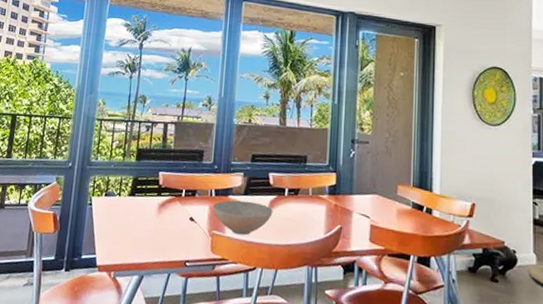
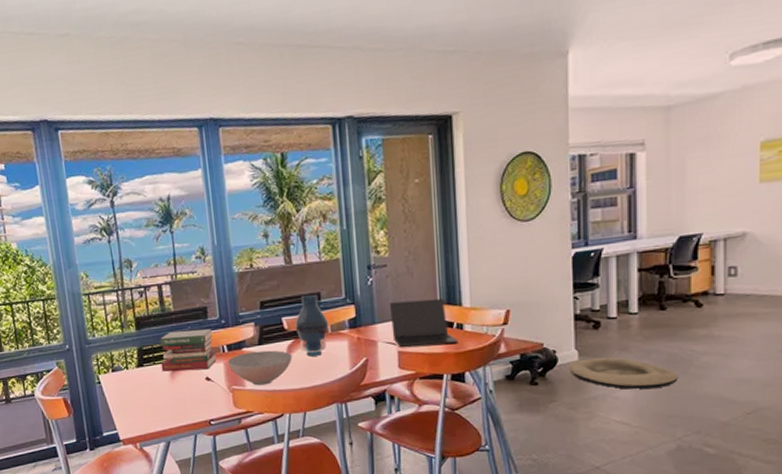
books: none [151,167,205,210] -> present [160,329,217,372]
vase: none [280,156,311,216] -> present [295,294,329,357]
laptop: none [367,177,427,228] -> present [389,298,459,347]

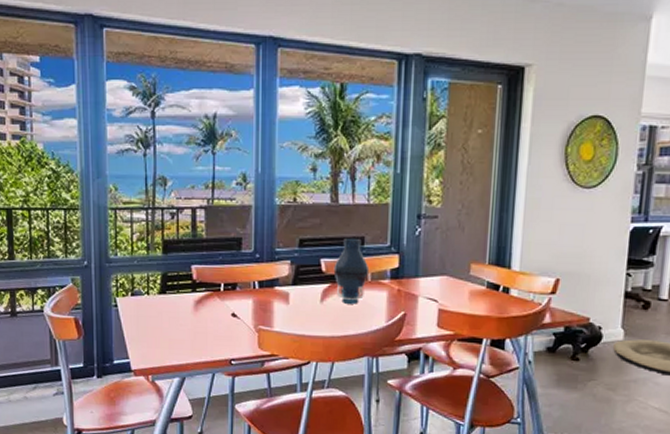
books: present [160,329,217,372] -> none [185,259,246,305]
bowl: present [228,350,292,386] -> none [258,291,327,329]
laptop: present [389,298,459,347] -> none [435,257,503,308]

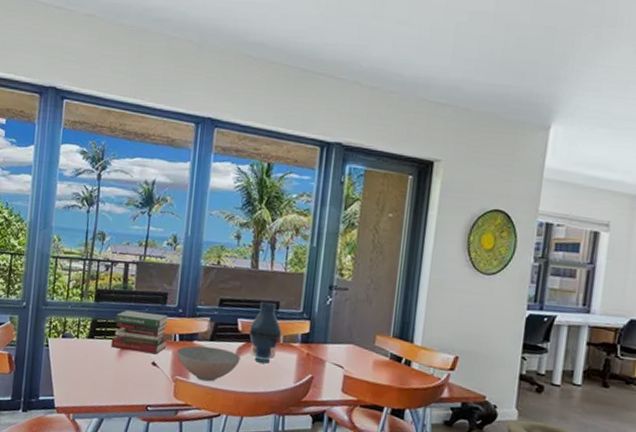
books: none [185,259,246,305] -> present [110,310,169,355]
bowl: none [258,291,327,329] -> present [177,345,241,382]

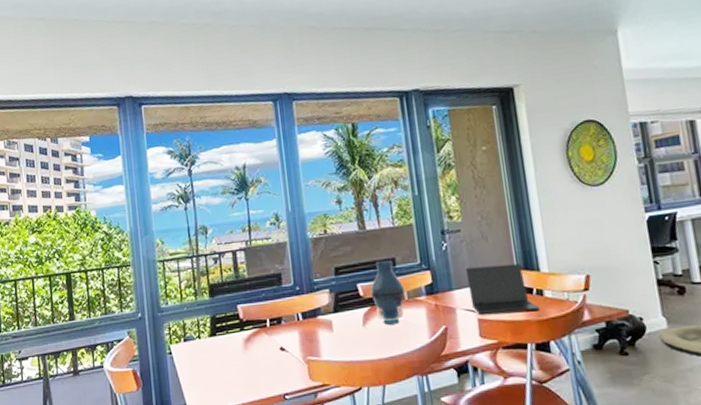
books: present [110,310,169,355] -> none [234,296,292,341]
bowl: present [177,345,241,382] -> none [303,318,369,356]
laptop: none [341,326,404,380] -> present [465,263,540,314]

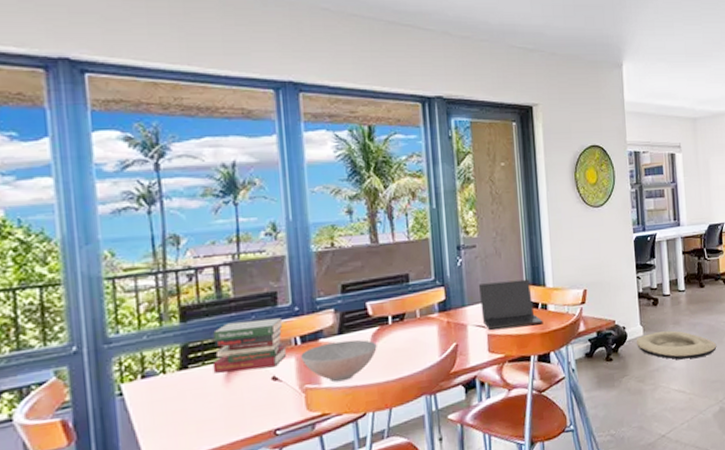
books: none [234,296,292,341] -> present [212,318,287,374]
bowl: none [303,318,369,356] -> present [301,339,377,383]
vase: present [370,259,405,325] -> none [380,276,418,345]

